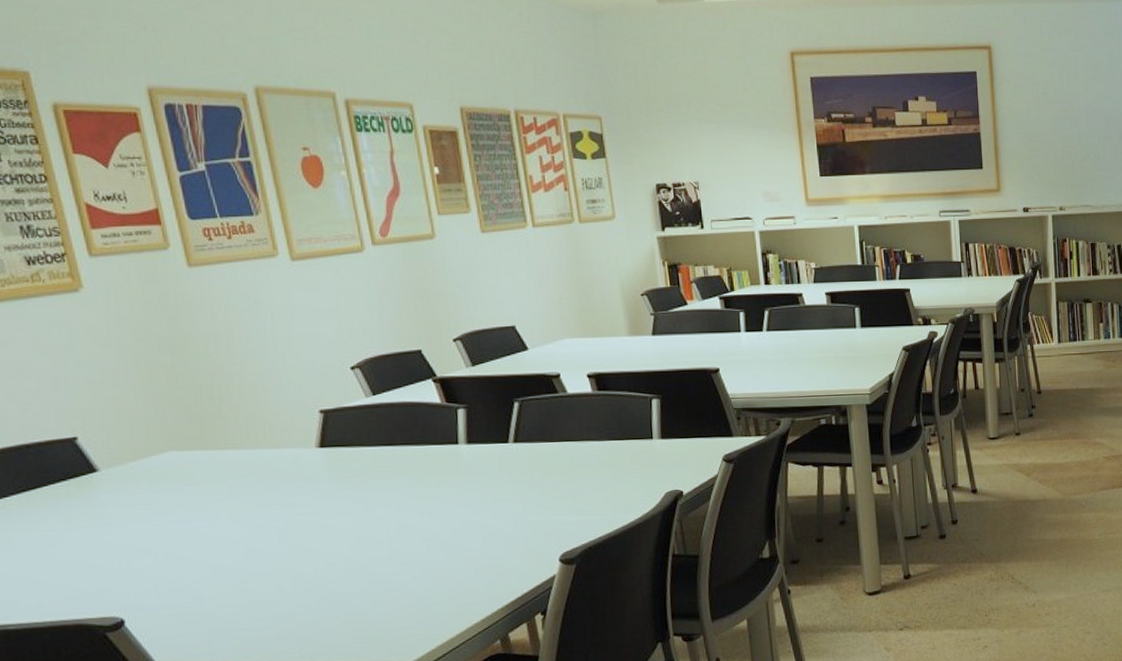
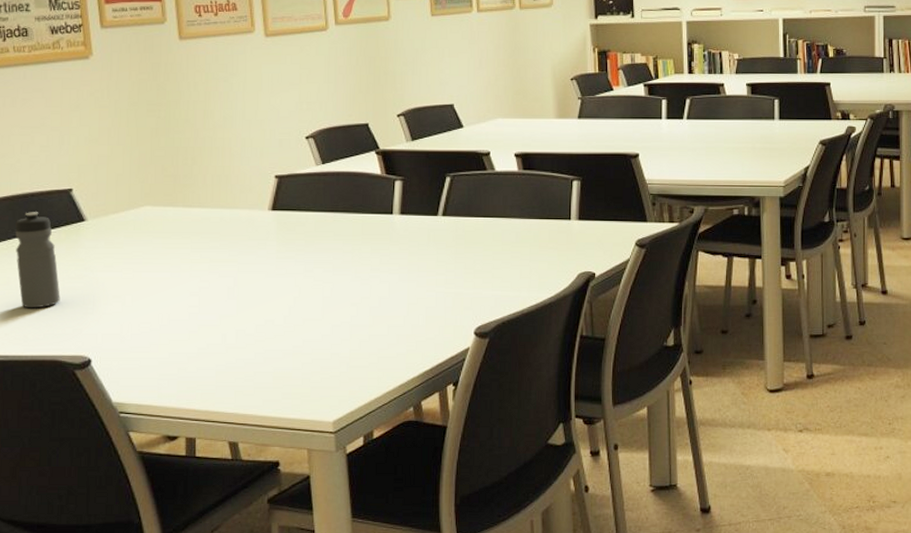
water bottle: none [11,465,78,571] -> present [15,212,60,308]

